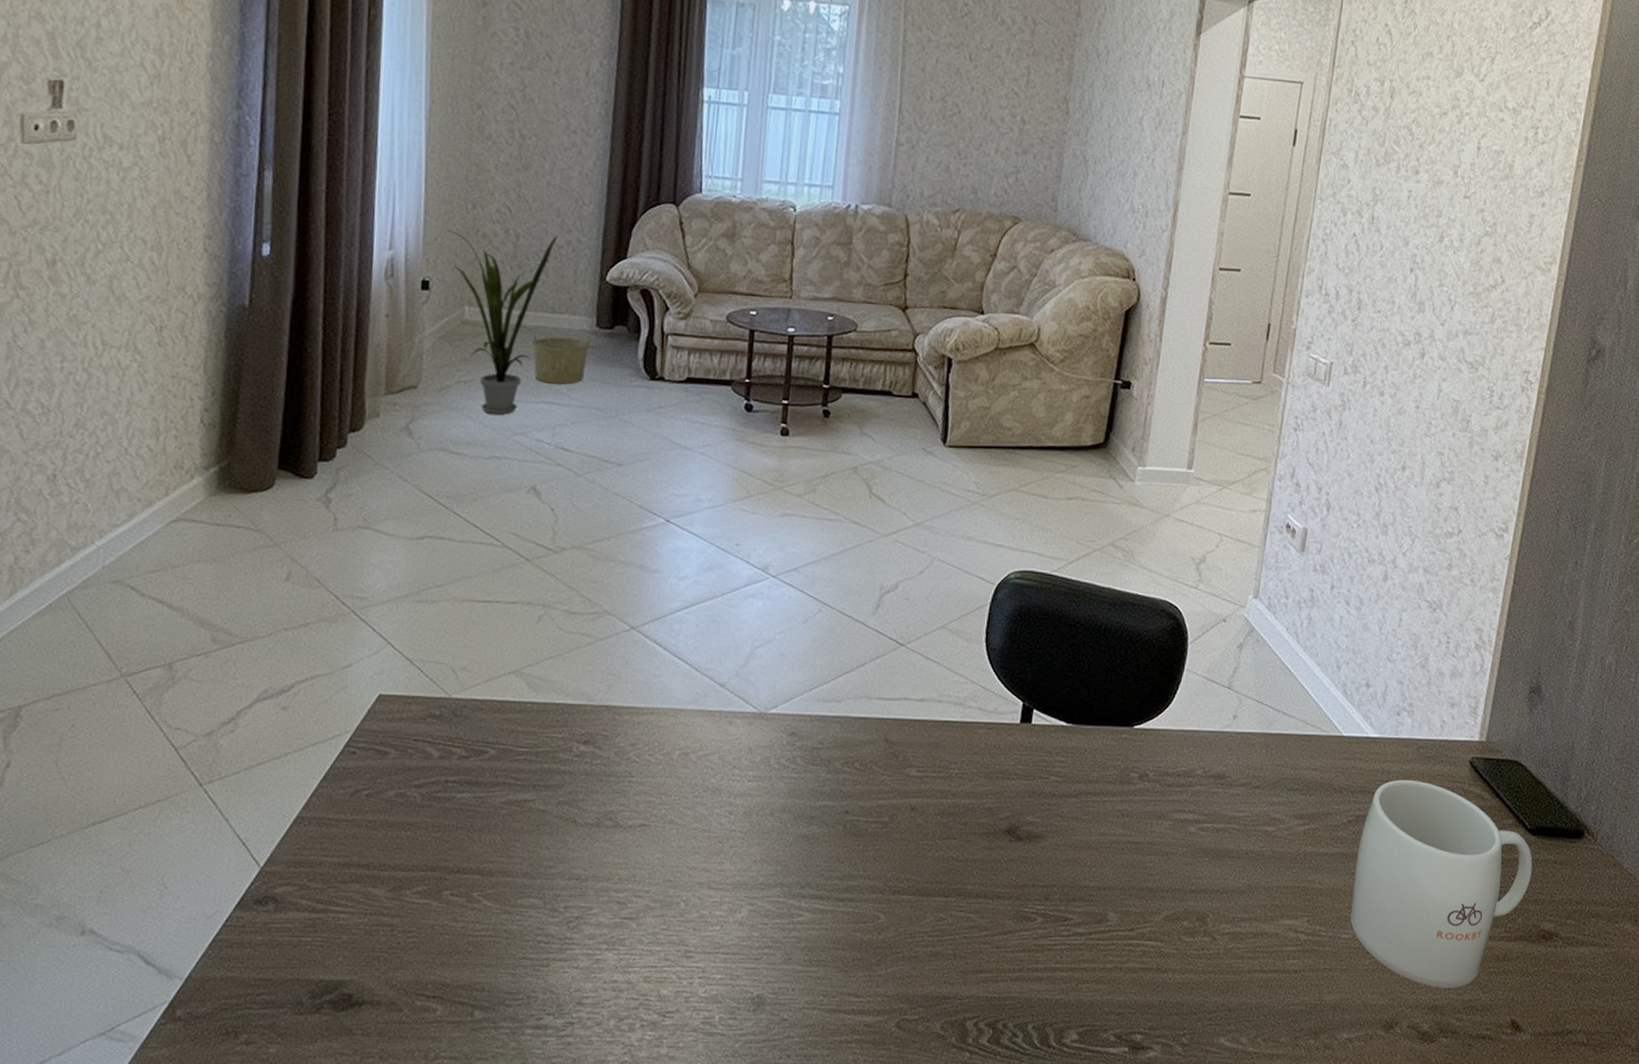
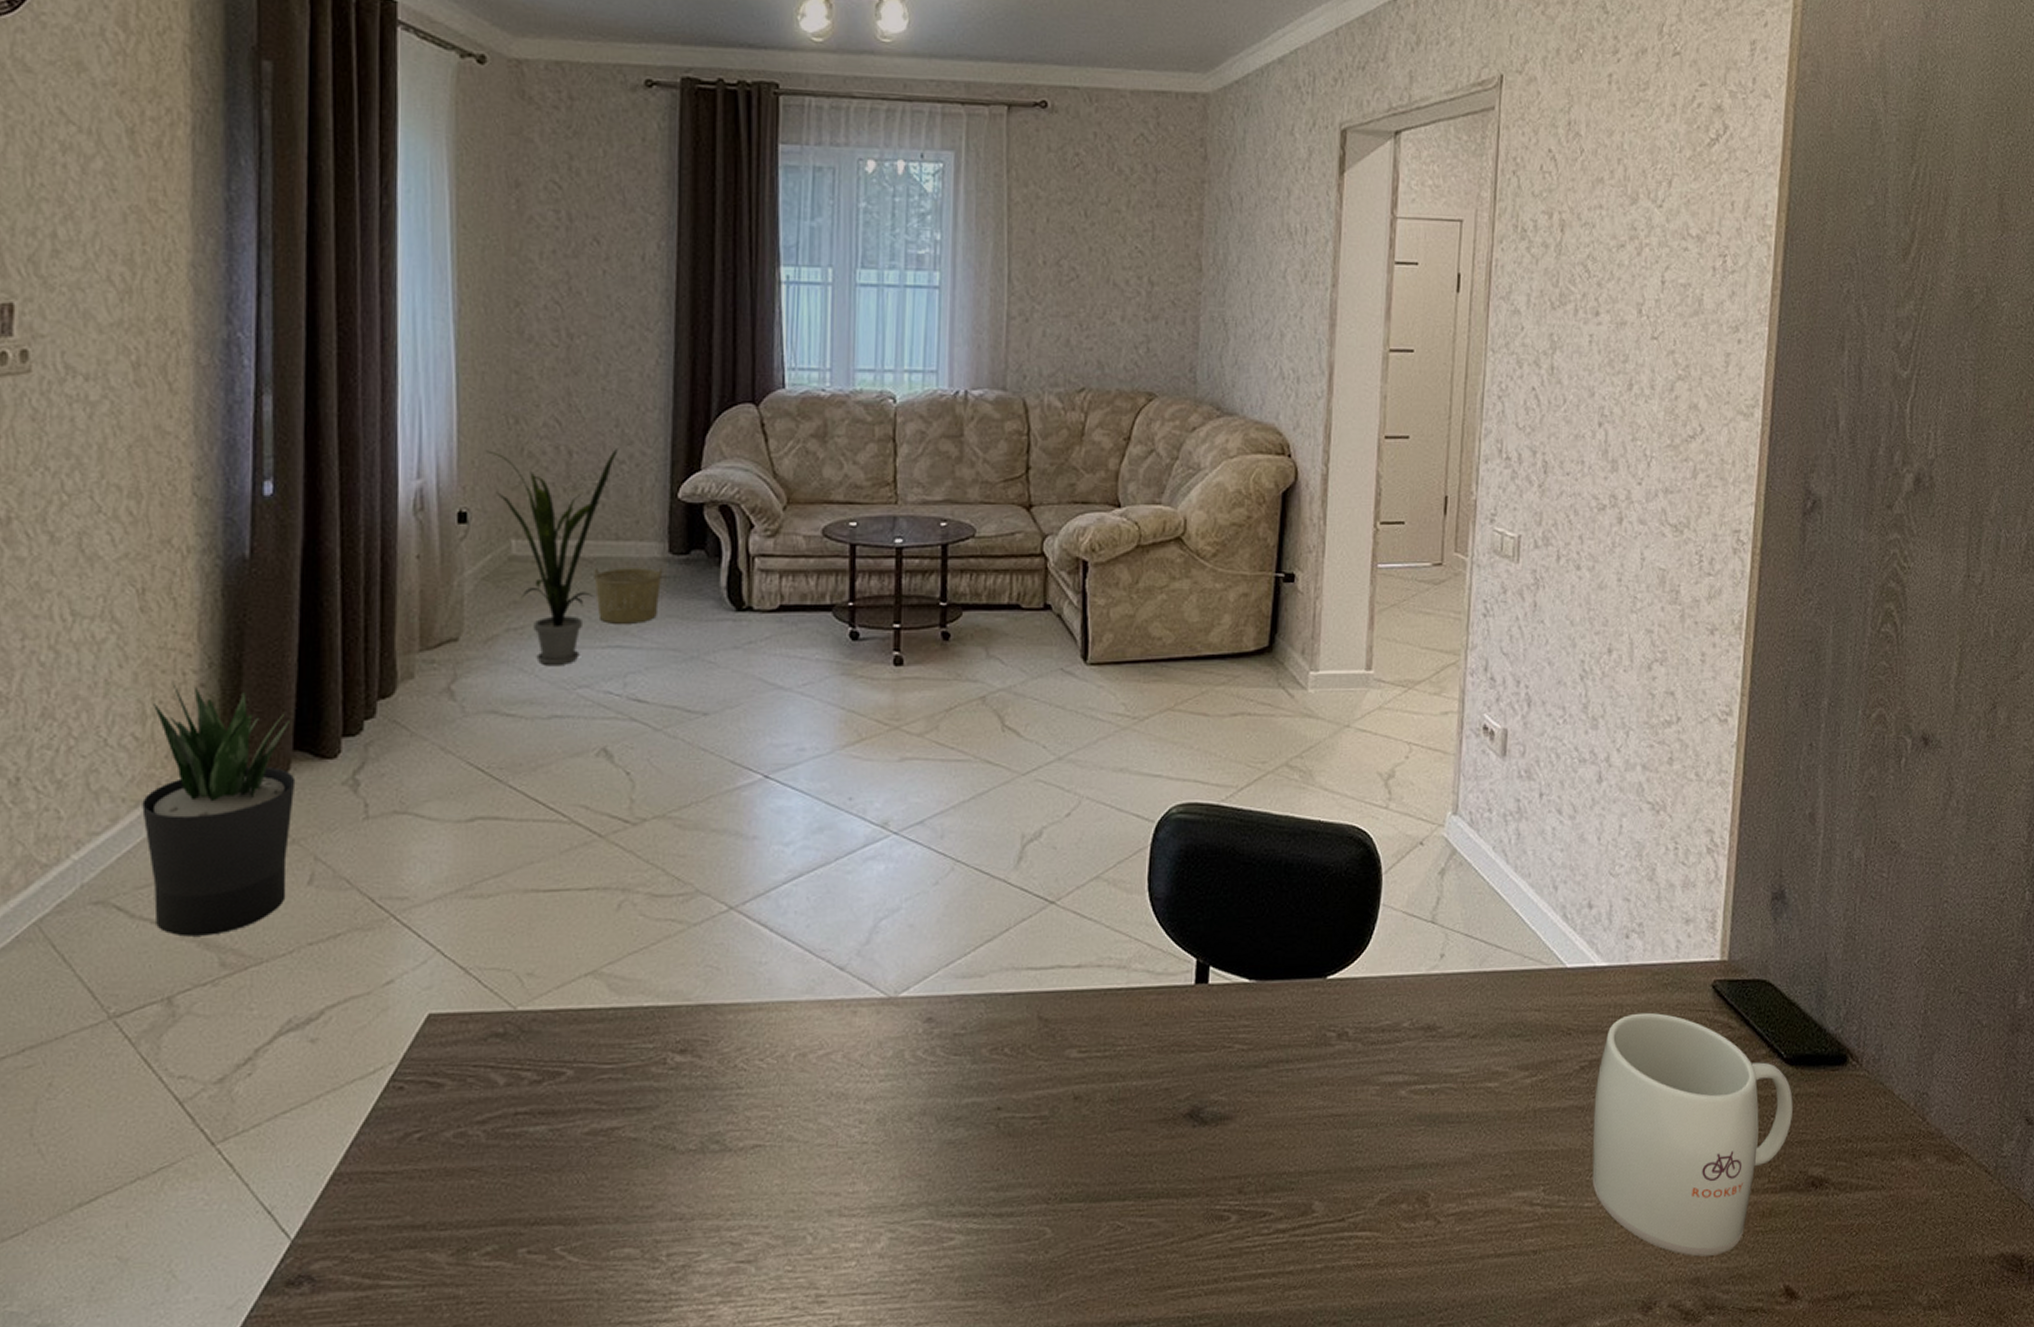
planter: none [153,404,279,616] -> present [142,681,296,937]

